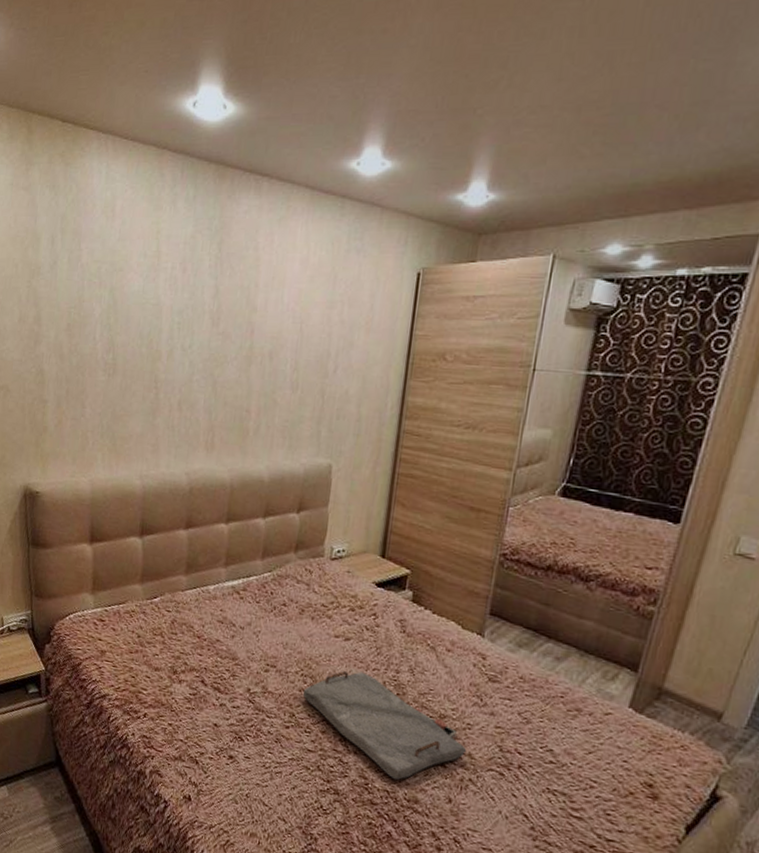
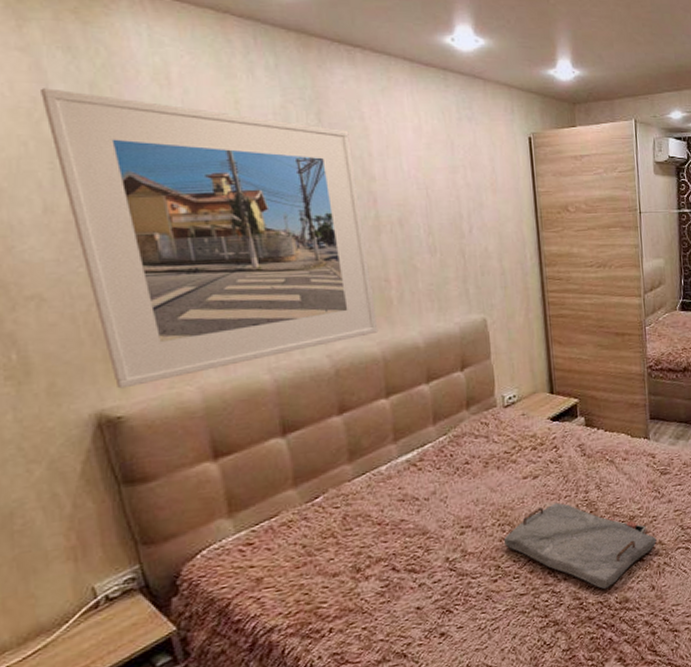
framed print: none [31,220,243,470] -> present [41,88,379,389]

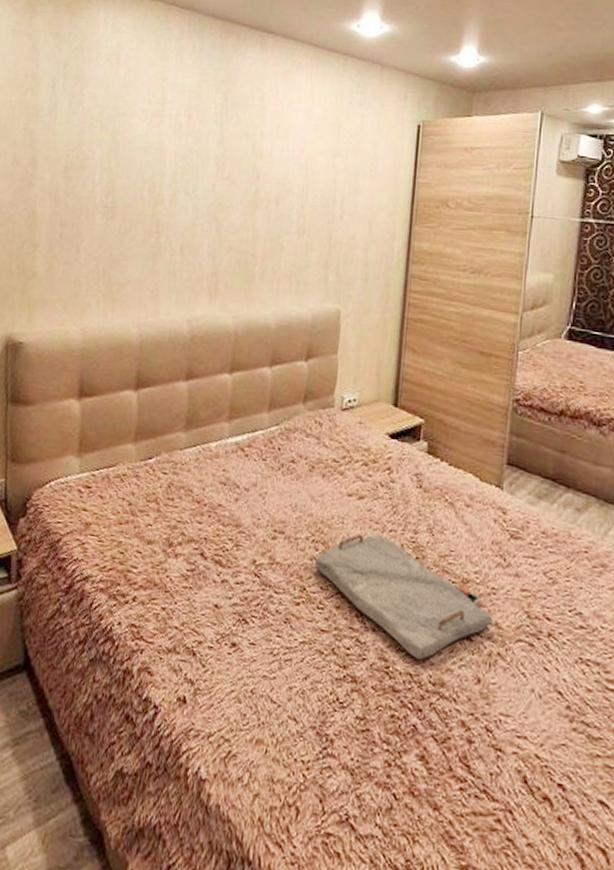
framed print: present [41,88,379,389] -> none [25,65,248,319]

